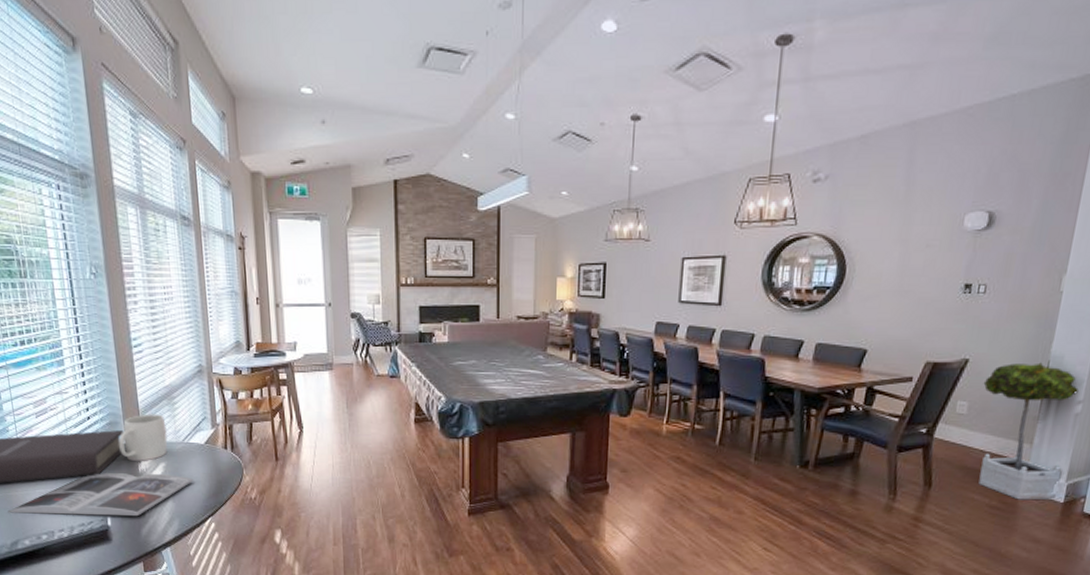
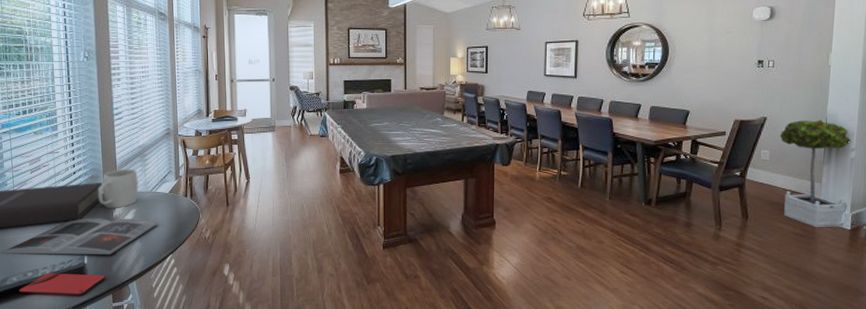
phone: none [32,536,134,563] -> present [18,273,106,296]

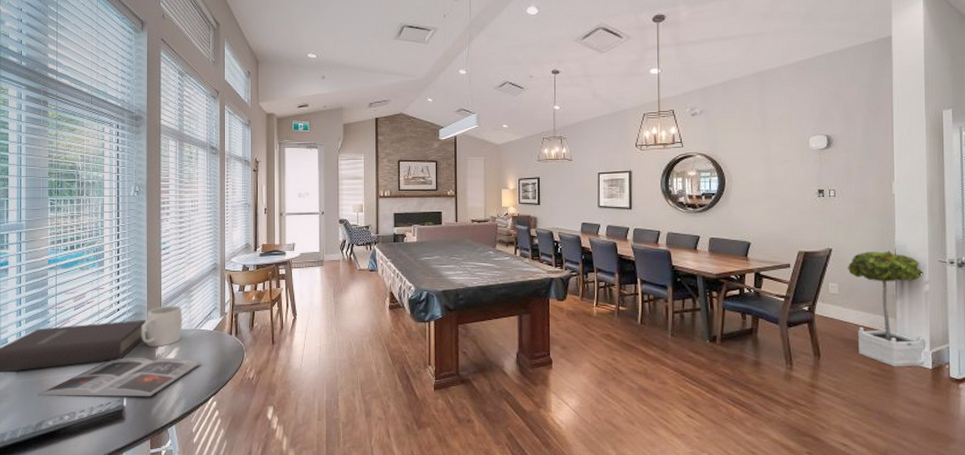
phone: present [18,273,106,296] -> none [53,416,145,442]

